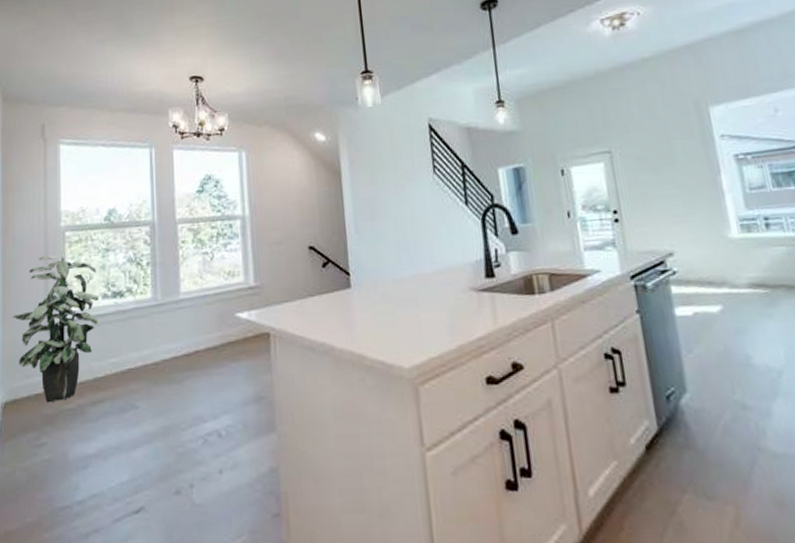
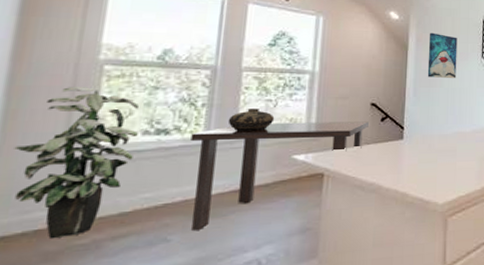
dining table: none [142,268,310,397] -> present [191,121,369,230]
ceramic pot: none [171,263,213,290] -> present [228,109,275,131]
wall art: none [364,150,405,208] -> present [427,32,458,79]

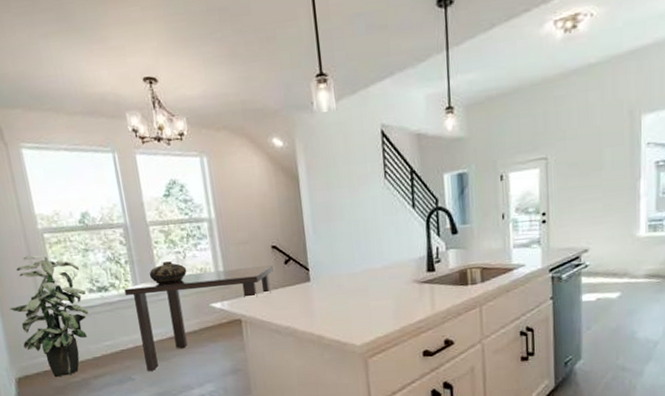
wall art: present [427,32,458,79] -> none [320,156,358,211]

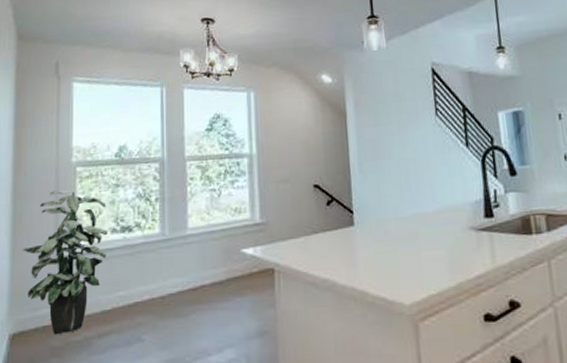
dining table: present [124,265,273,371] -> none [150,206,314,330]
ceramic pot: present [149,261,187,284] -> none [179,200,220,225]

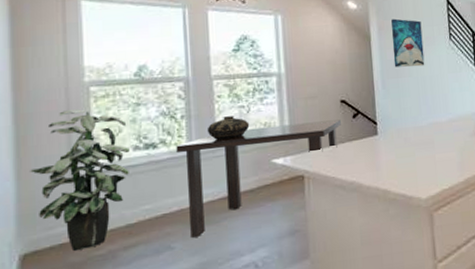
dining table: none [150,206,314,330] -> present [176,119,341,238]
ceramic pot: none [179,200,220,225] -> present [207,116,250,140]
wall art: none [369,92,407,148] -> present [391,18,425,67]

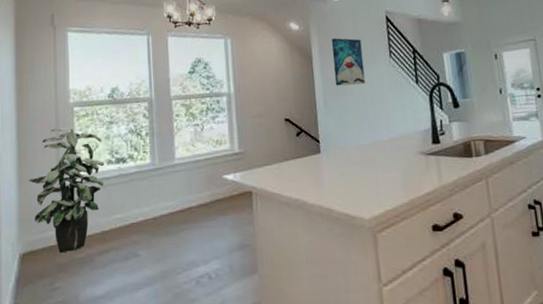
dining table: present [176,119,341,238] -> none [142,137,286,247]
ceramic pot: present [207,116,250,140] -> none [167,133,204,156]

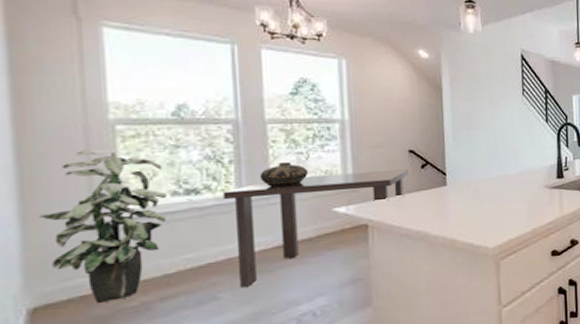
dining table: none [142,137,286,247] -> present [223,169,409,287]
ceramic pot: none [167,133,204,156] -> present [259,162,309,187]
wall art: present [332,38,366,86] -> none [464,71,497,120]

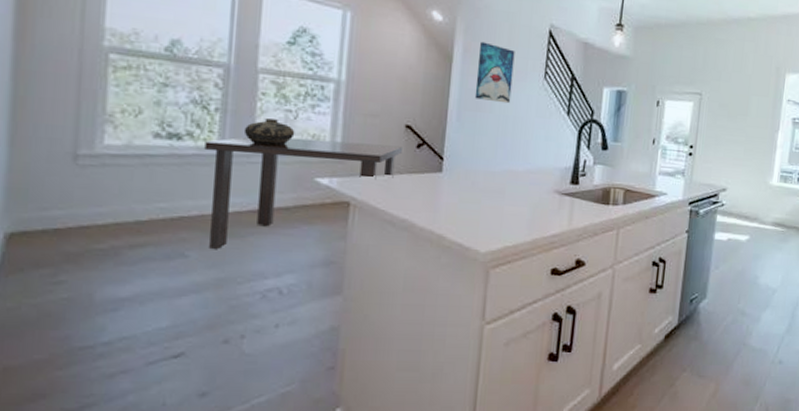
indoor plant: present [39,149,167,304] -> none [26,75,149,240]
wall art: none [464,71,497,120] -> present [474,41,515,104]

